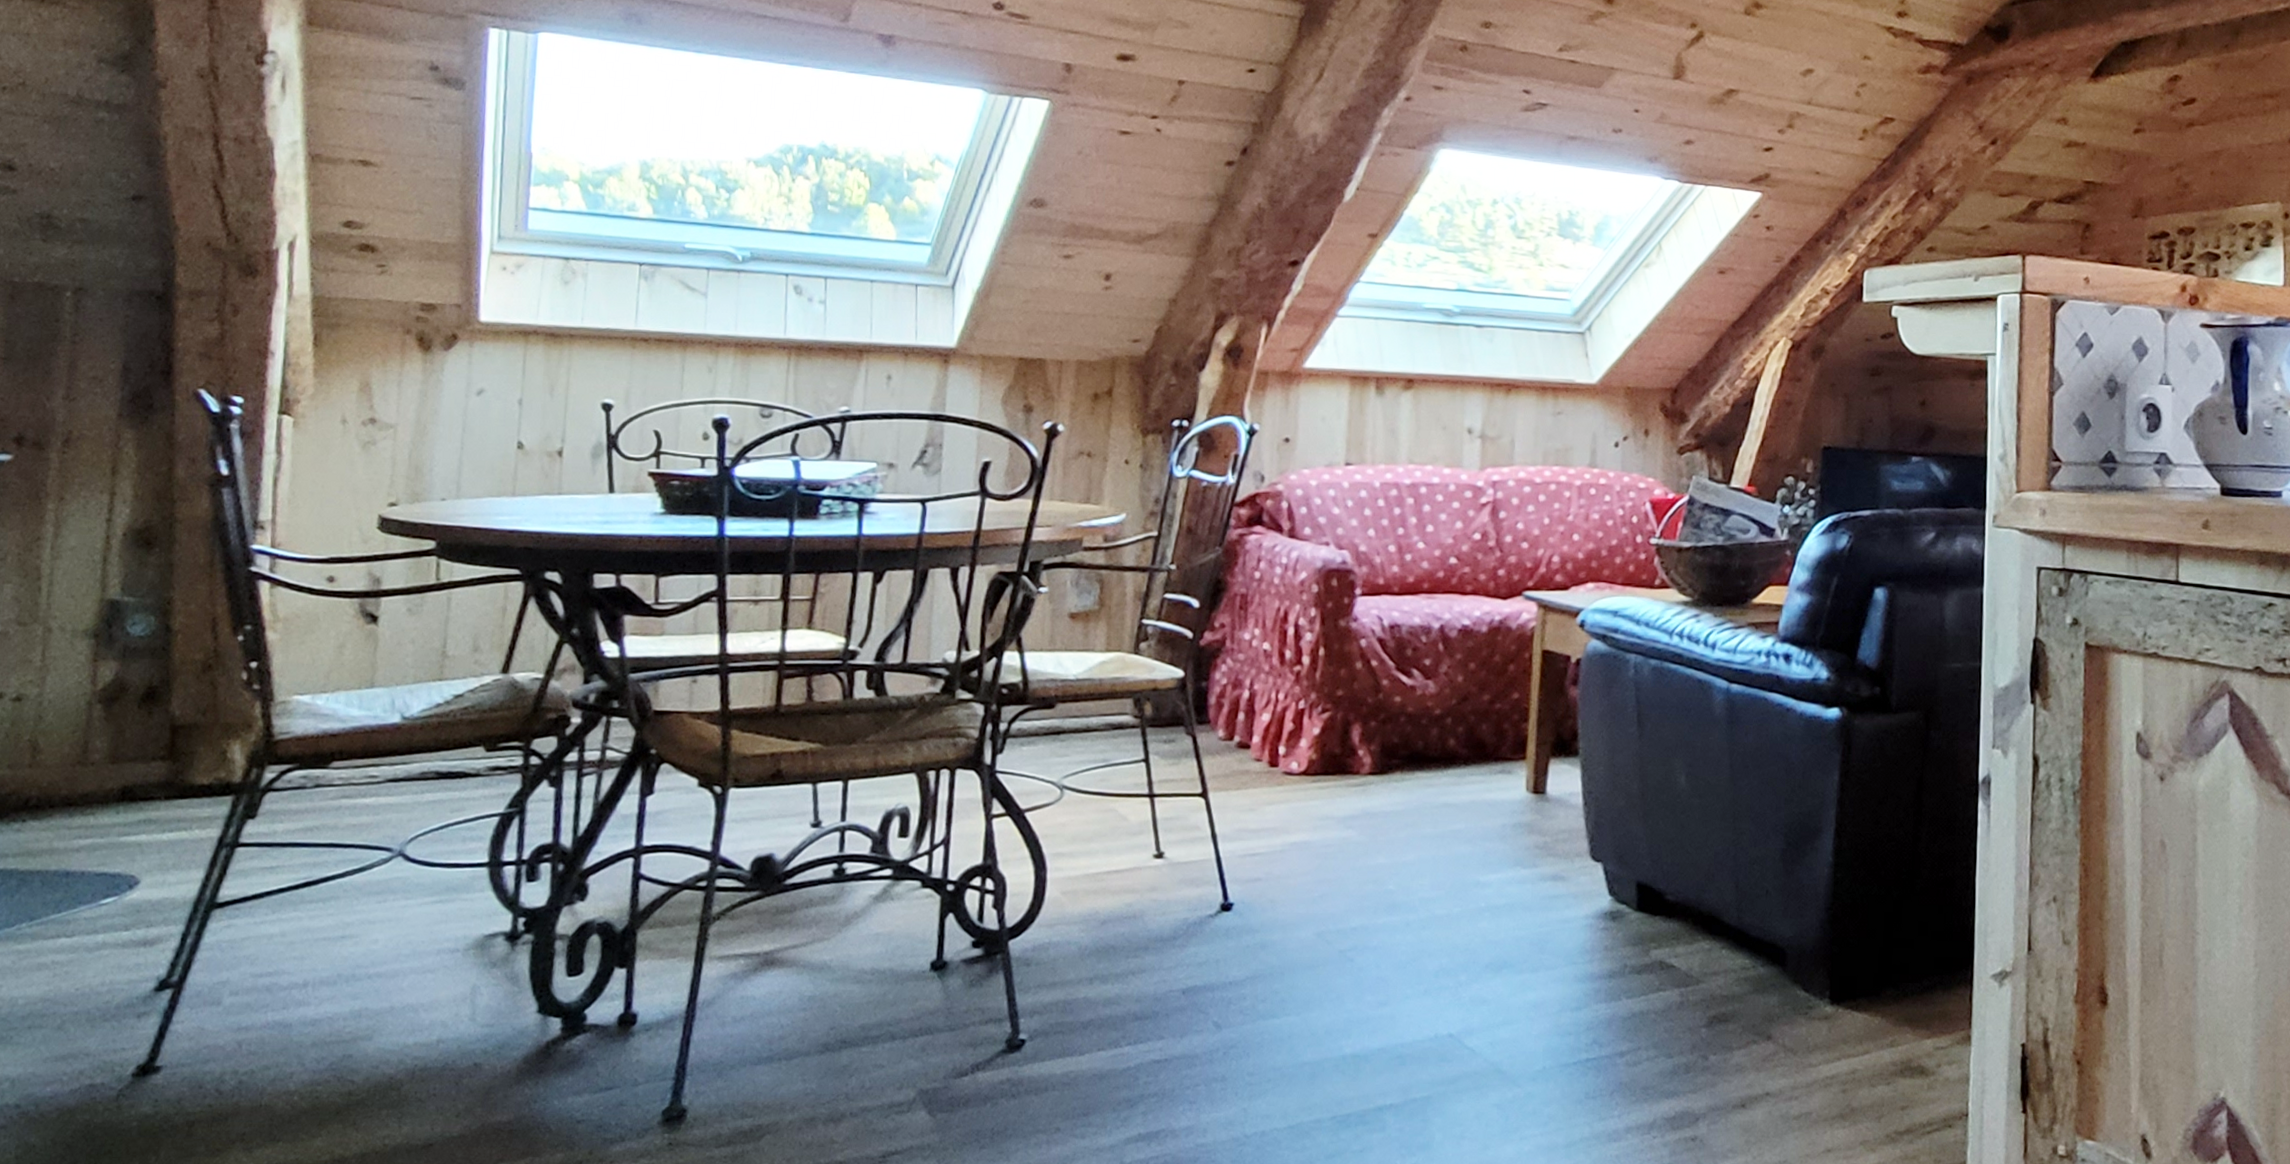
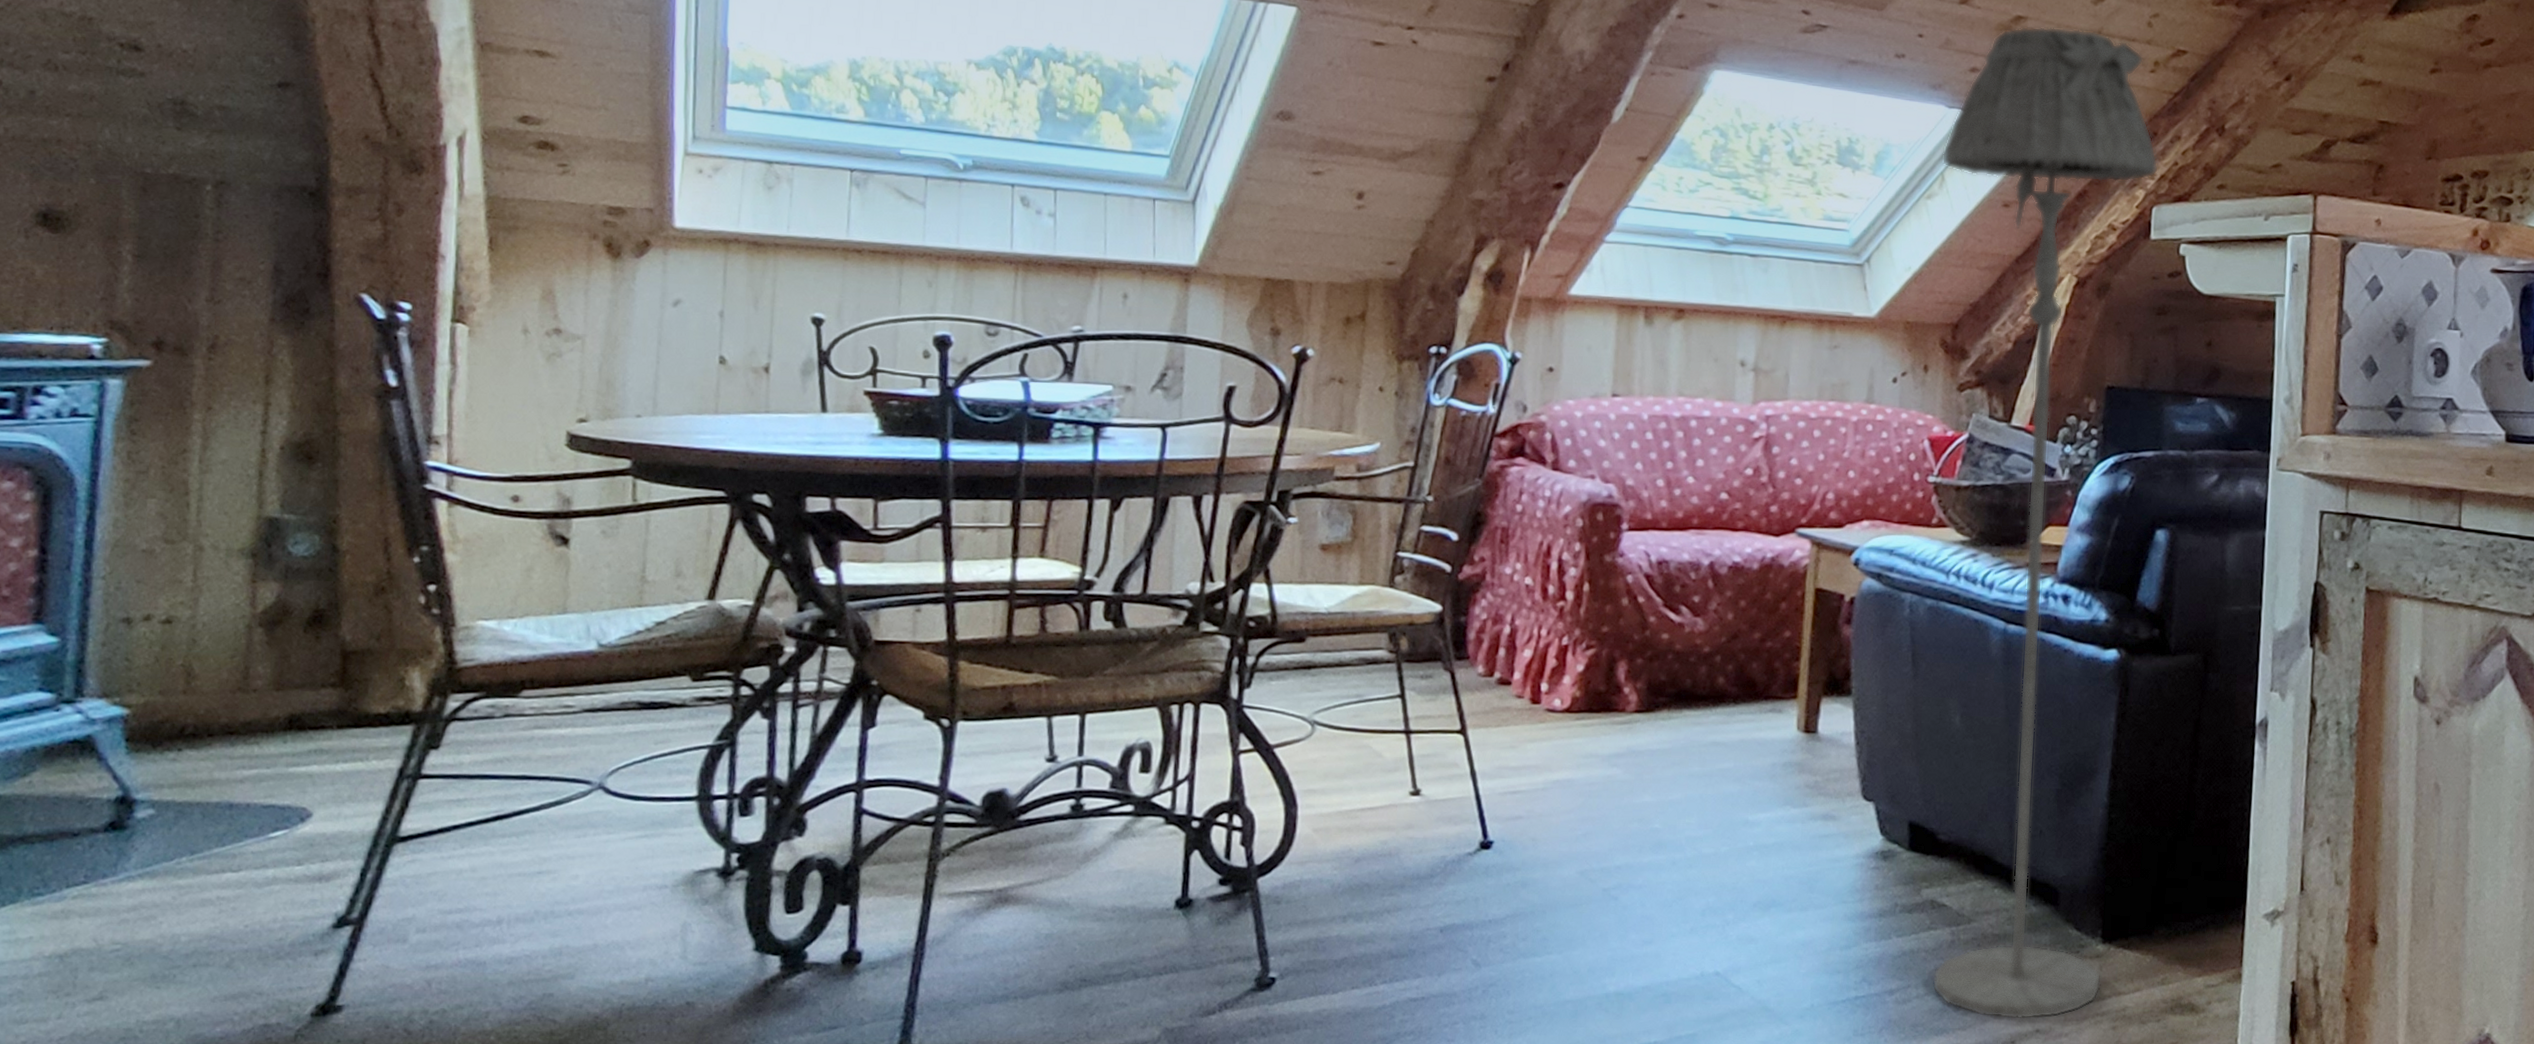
floor lamp: none [1659,98,1870,1083] -> present [1932,26,2159,1020]

